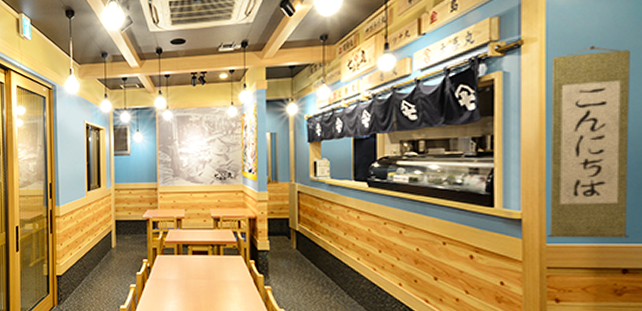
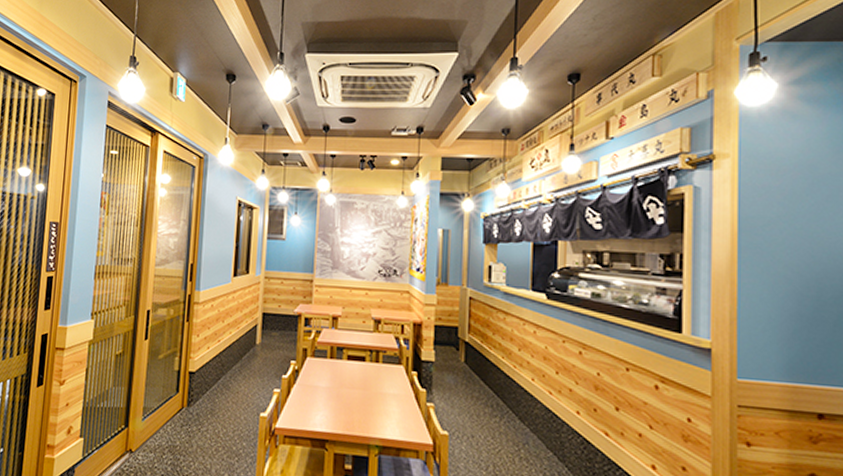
wall scroll: present [548,45,630,238] -> none [739,167,825,379]

